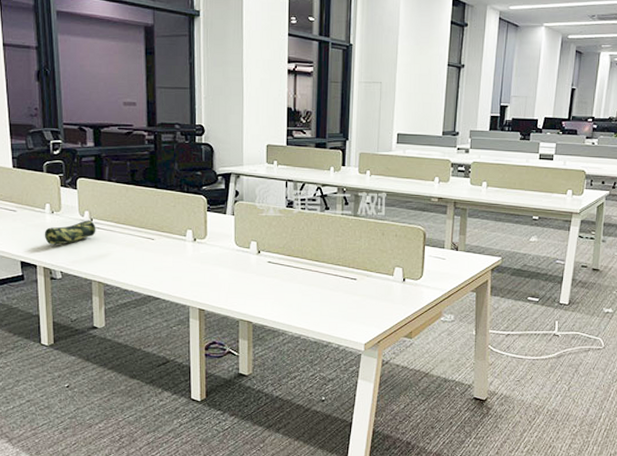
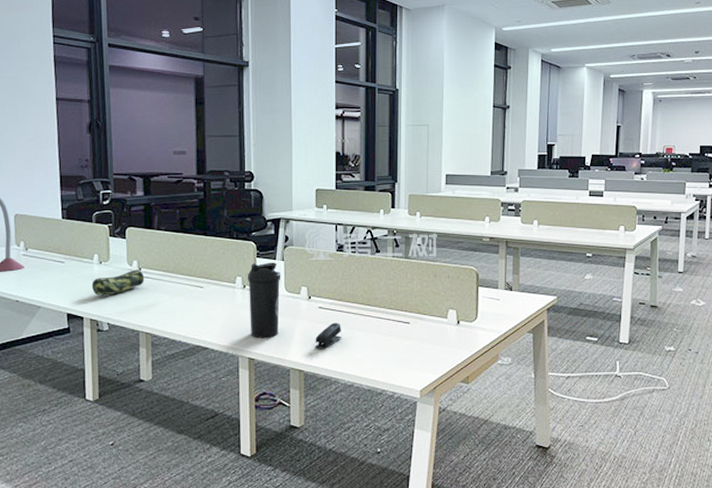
water bottle: none [197,216,231,290] -> present [247,262,281,338]
stapler: none [264,277,290,302] -> present [315,322,342,349]

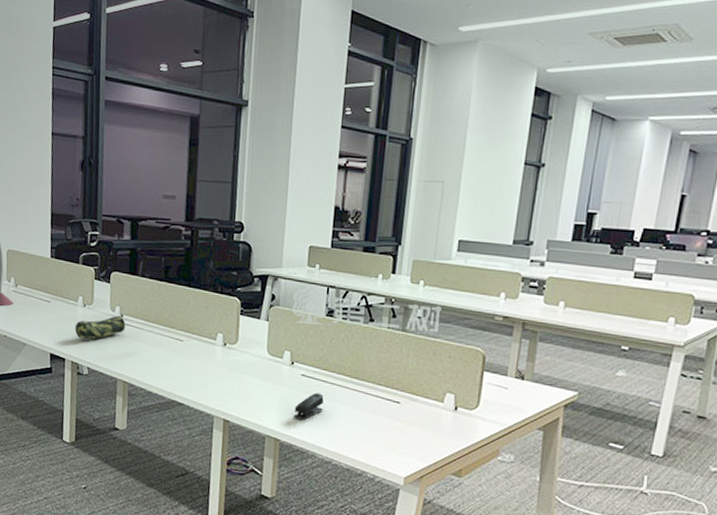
water bottle: present [247,262,281,338] -> none [227,321,265,401]

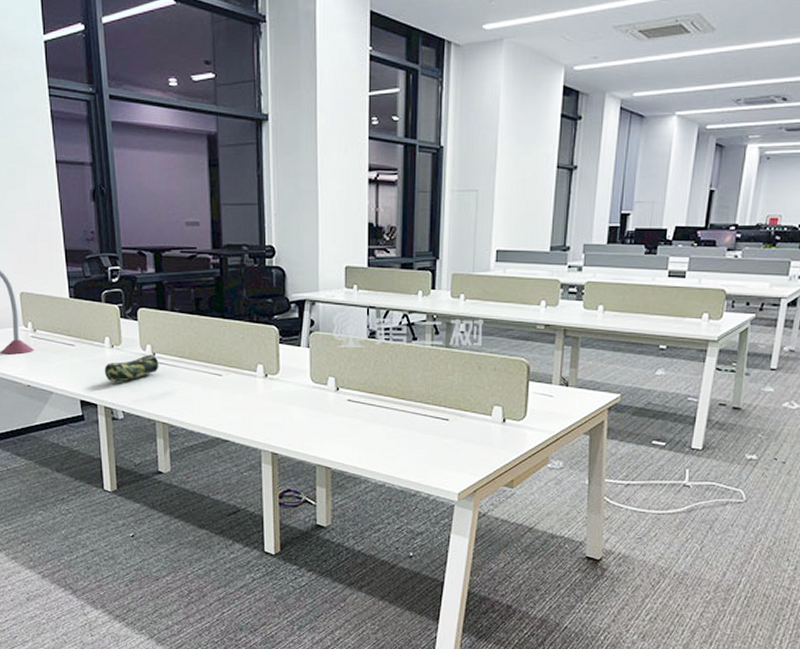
stapler: present [294,392,324,420] -> none [343,417,373,445]

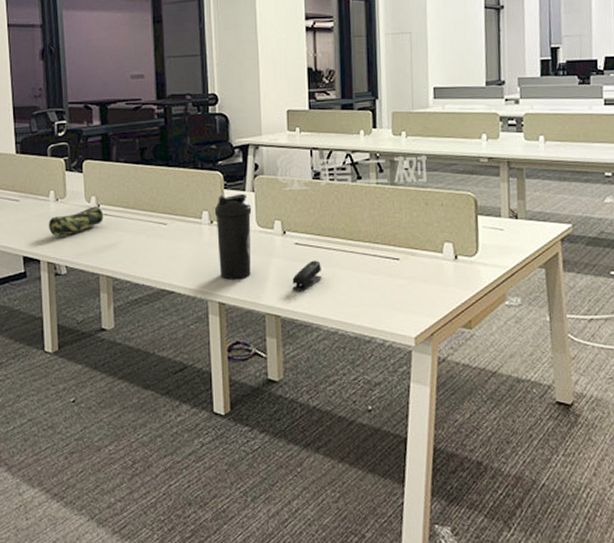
water bottle: none [269,349,306,432] -> present [214,194,252,280]
stapler: none [343,417,373,445] -> present [292,260,323,291]

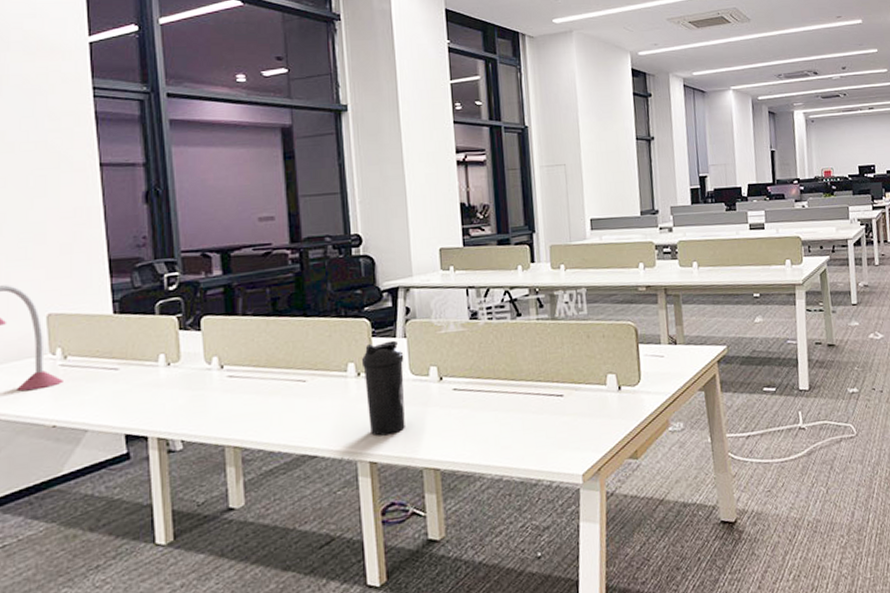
pencil case: present [48,206,104,236] -> none [157,367,229,407]
stapler: present [292,260,323,291] -> none [451,405,484,440]

